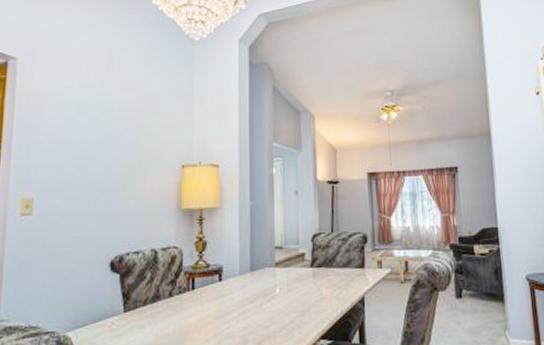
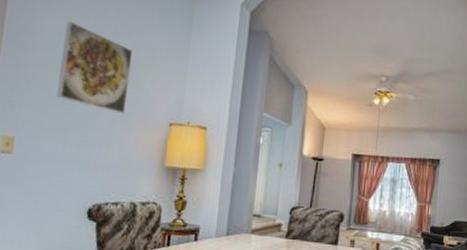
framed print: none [70,79,139,163] -> present [57,21,133,114]

